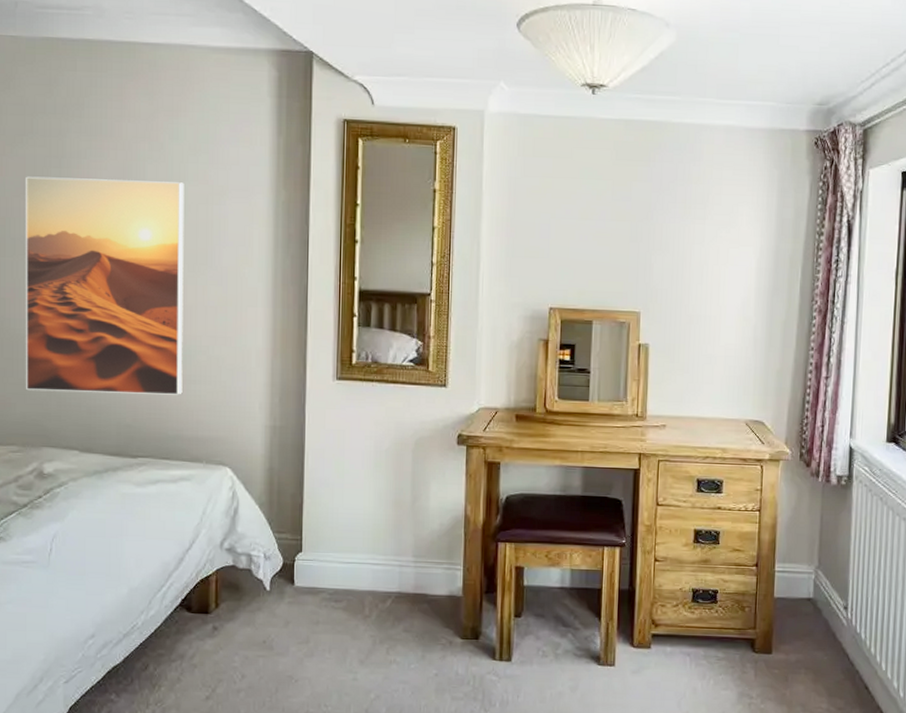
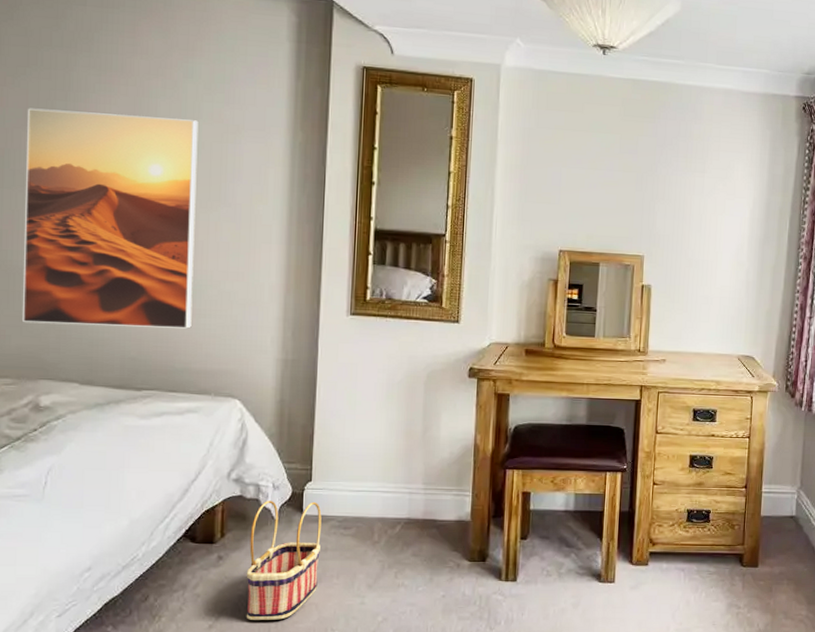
basket: none [240,571,313,693] -> present [246,501,322,620]

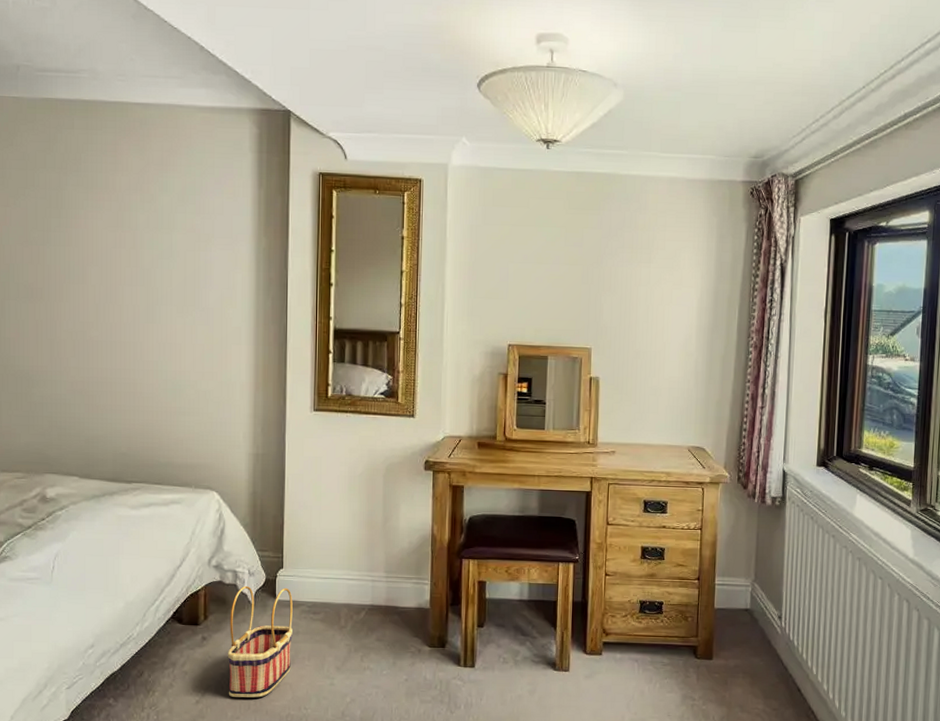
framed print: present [23,108,199,329] -> none [28,226,174,426]

